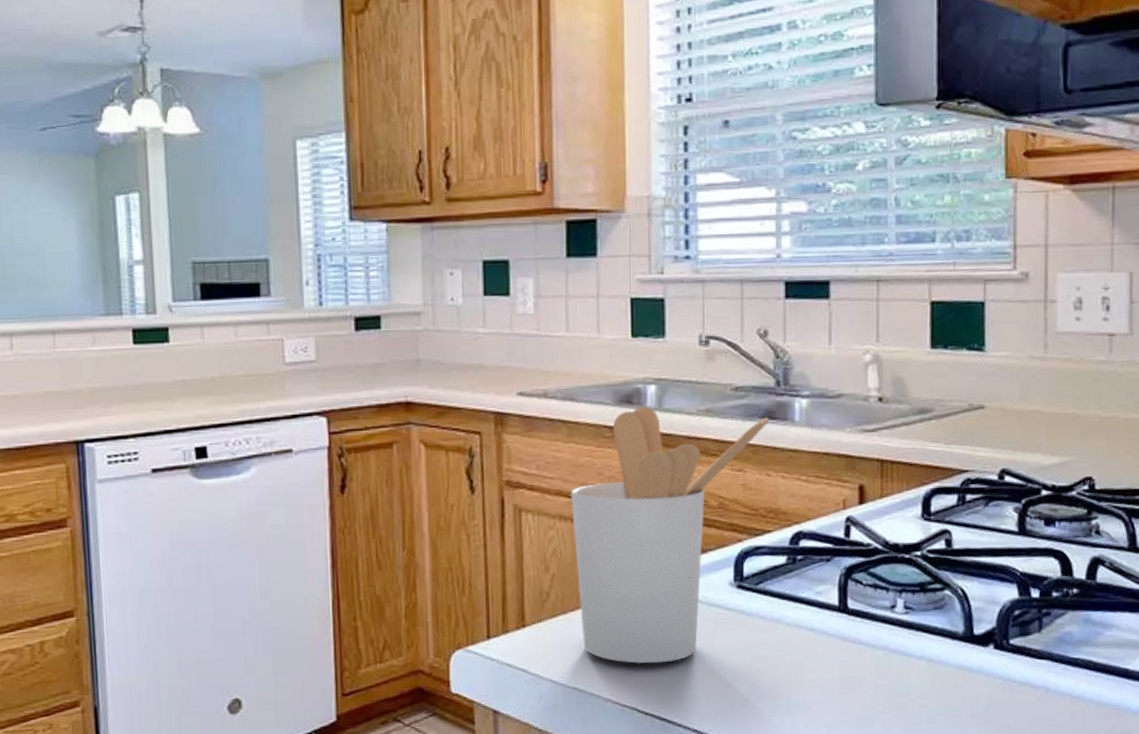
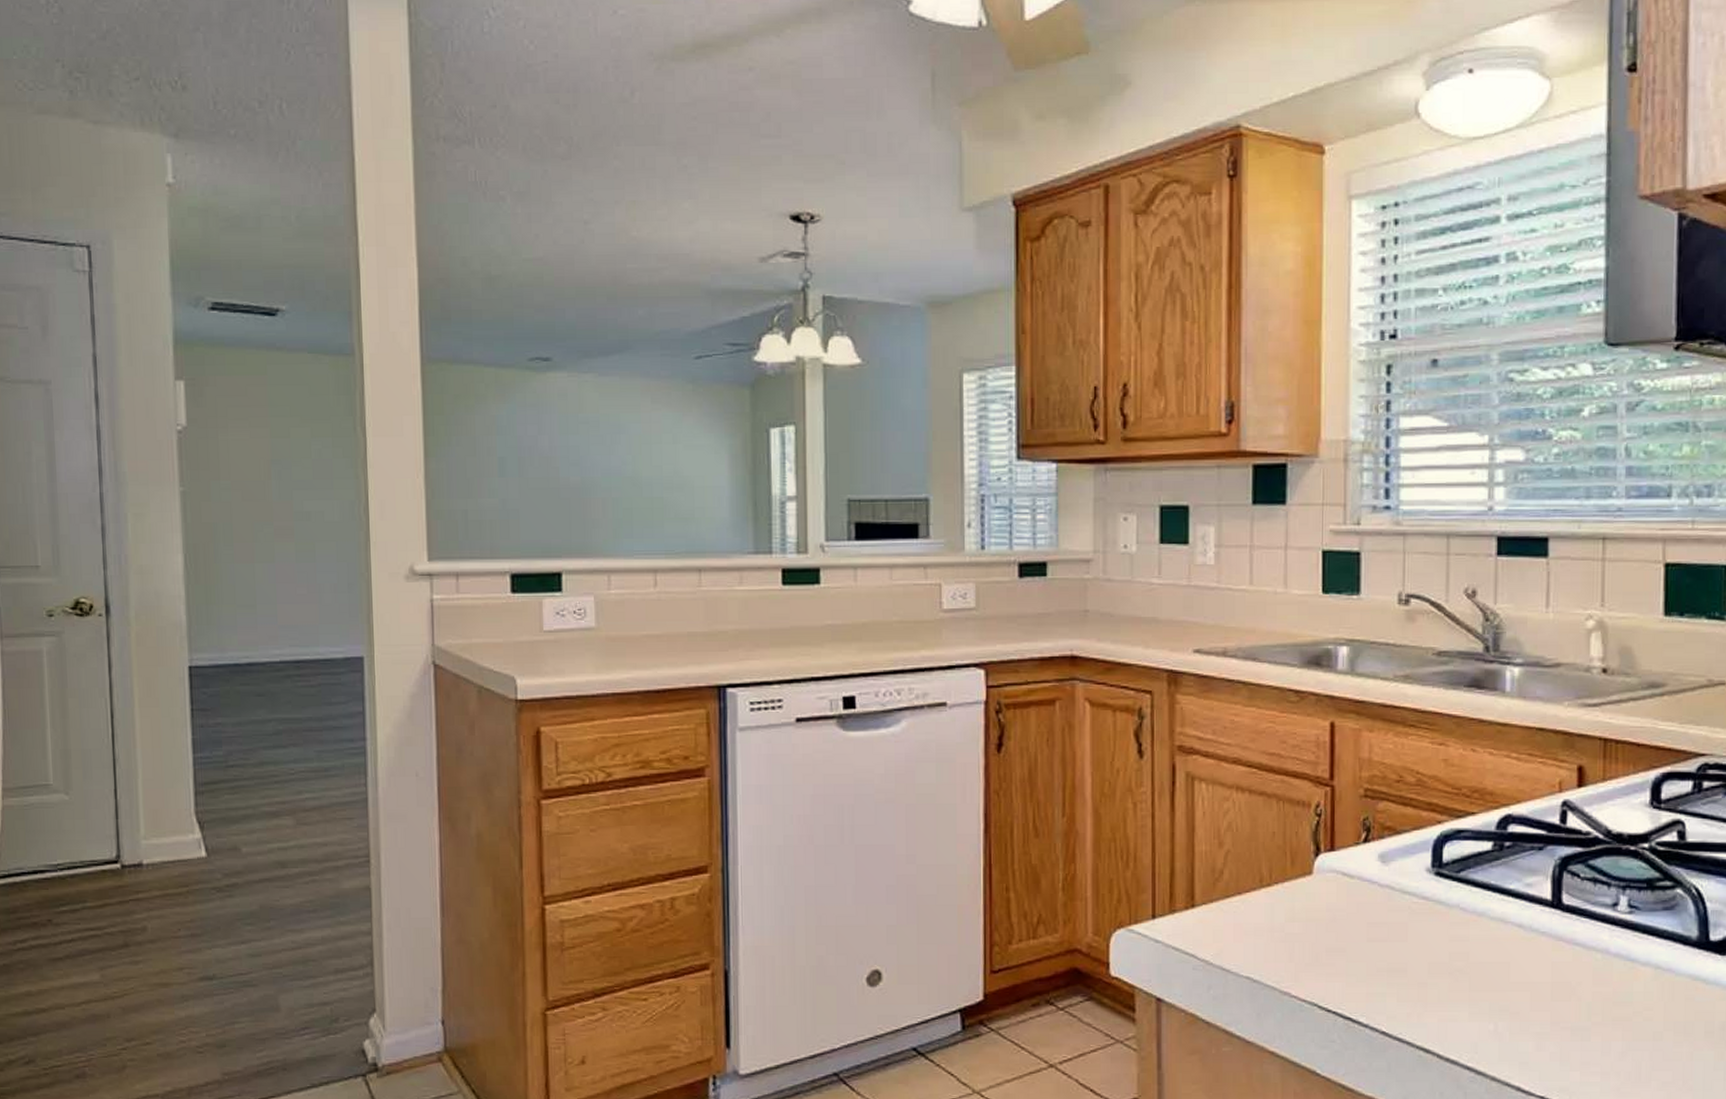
utensil holder: present [571,406,769,664] -> none [1250,670,1475,955]

